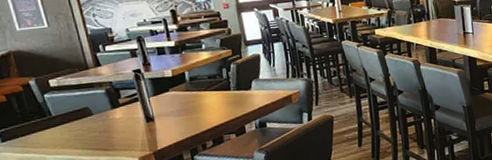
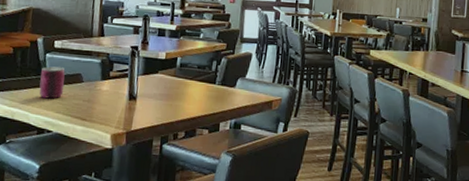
can: none [44,104,76,139] -> present [39,66,65,99]

